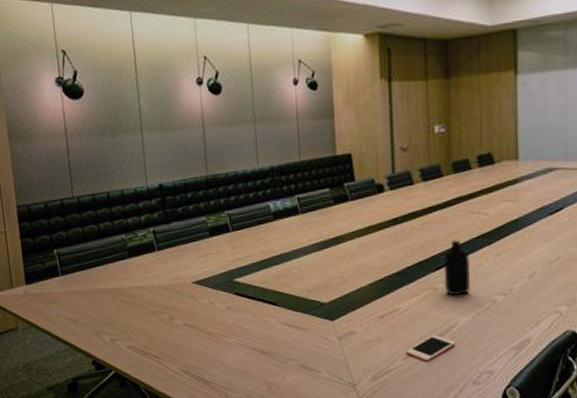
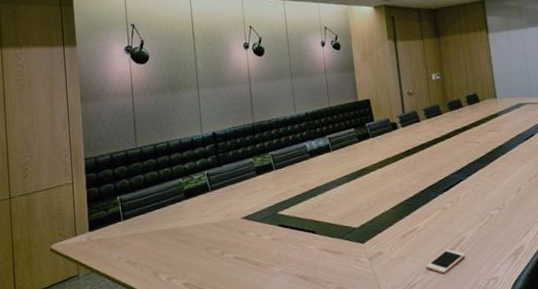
bottle: present [443,240,471,296] -> none [449,165,473,213]

